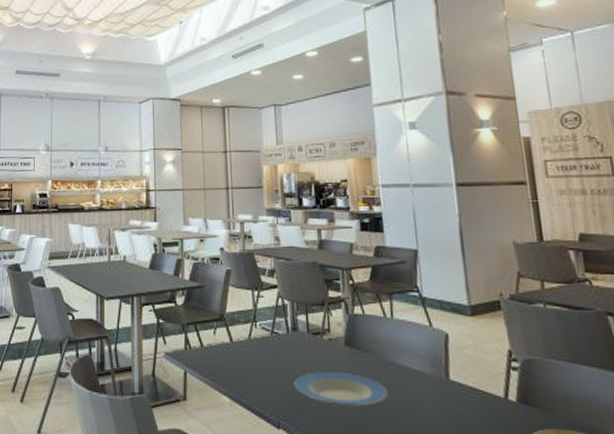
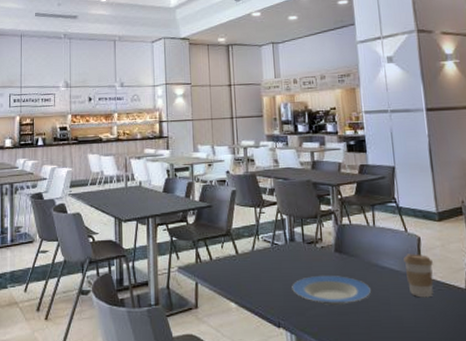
coffee cup: none [427,352,464,406] -> present [403,253,434,298]

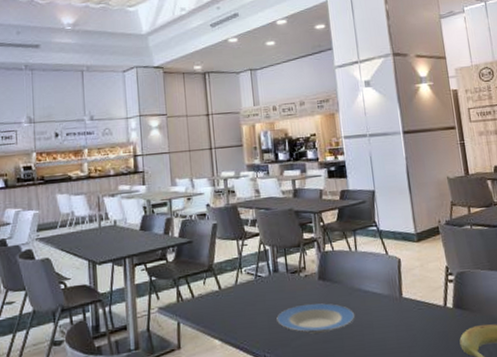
coffee cup: present [403,253,434,298] -> none [385,275,414,318]

